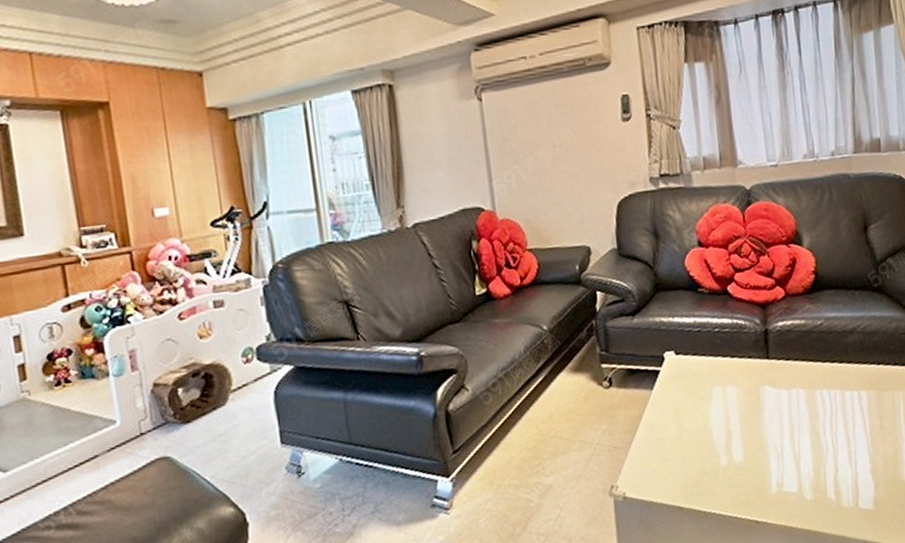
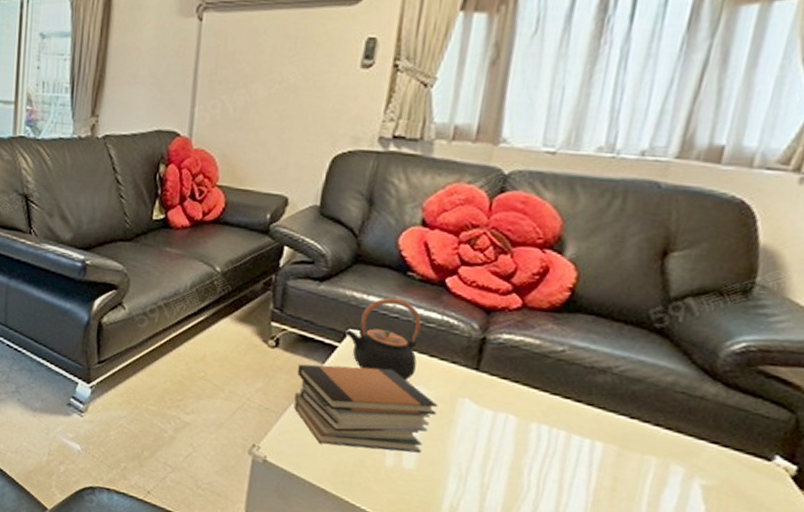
book stack: none [632,377,748,465] -> present [293,364,438,453]
teapot: none [662,314,724,385] -> present [344,297,422,381]

